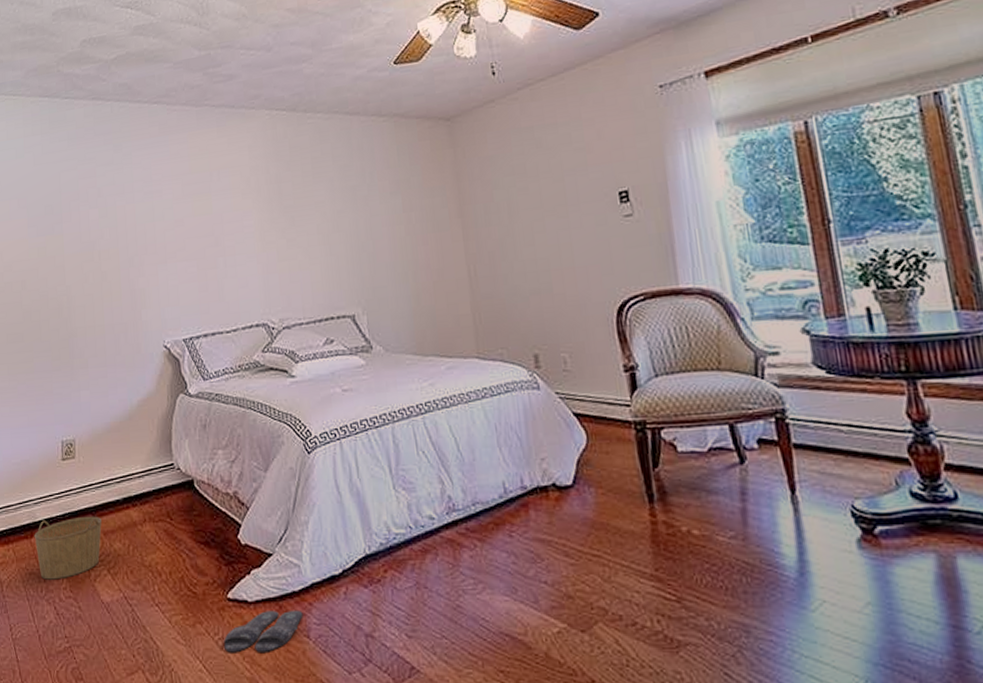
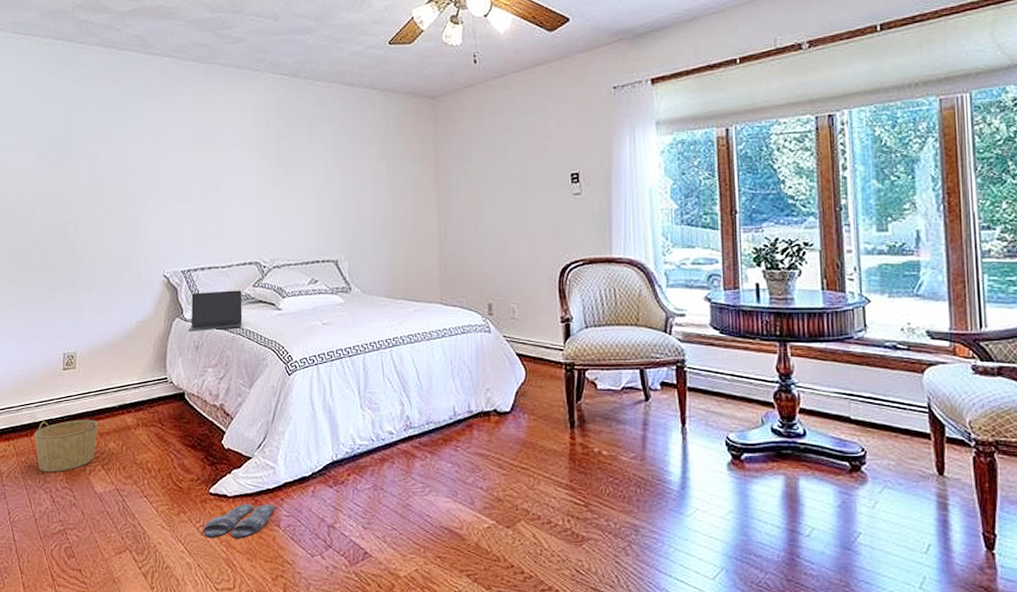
laptop: none [194,357,253,409] -> present [188,290,242,332]

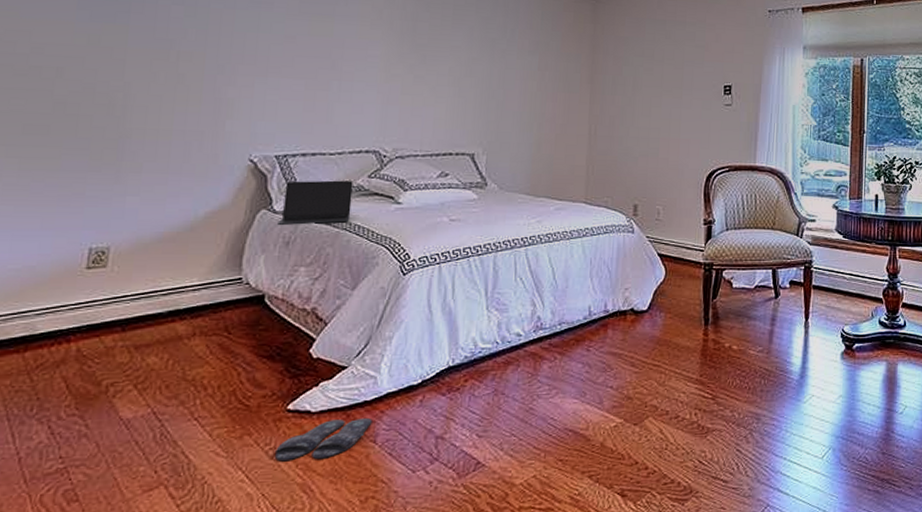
basket: present [34,419,98,473] -> none [29,329,134,397]

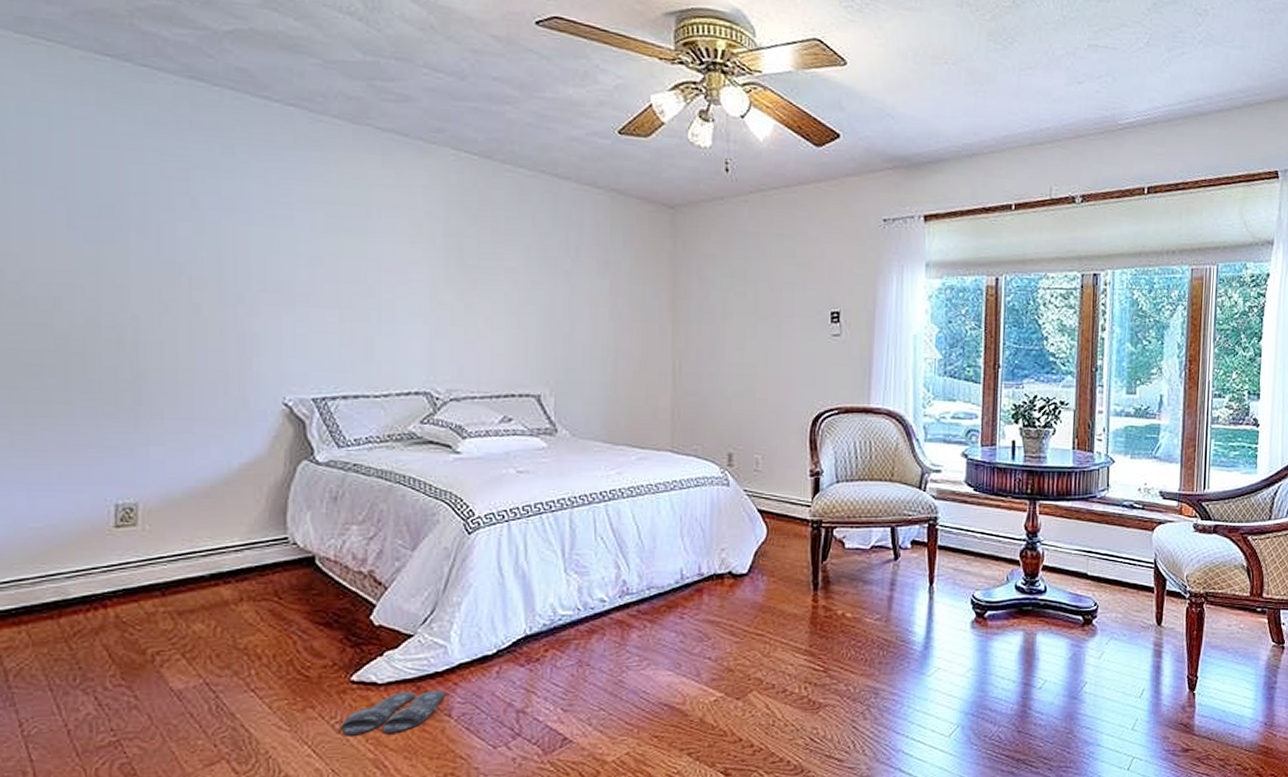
laptop: present [277,180,353,226] -> none [322,426,404,479]

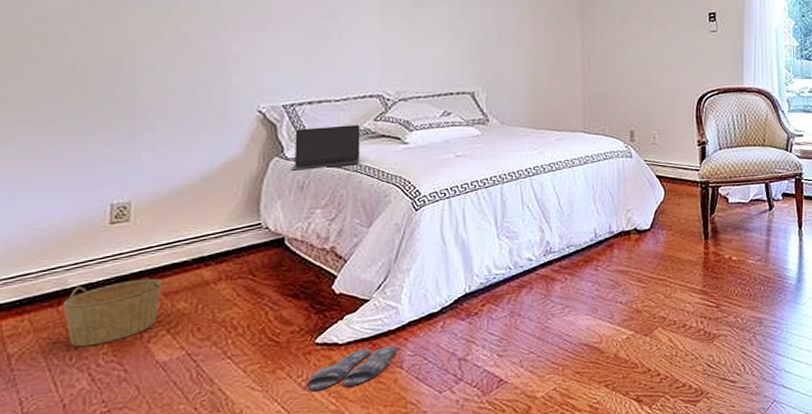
basket: none [64,593,175,667] -> present [63,278,162,347]
laptop: none [322,426,404,479] -> present [291,125,360,172]

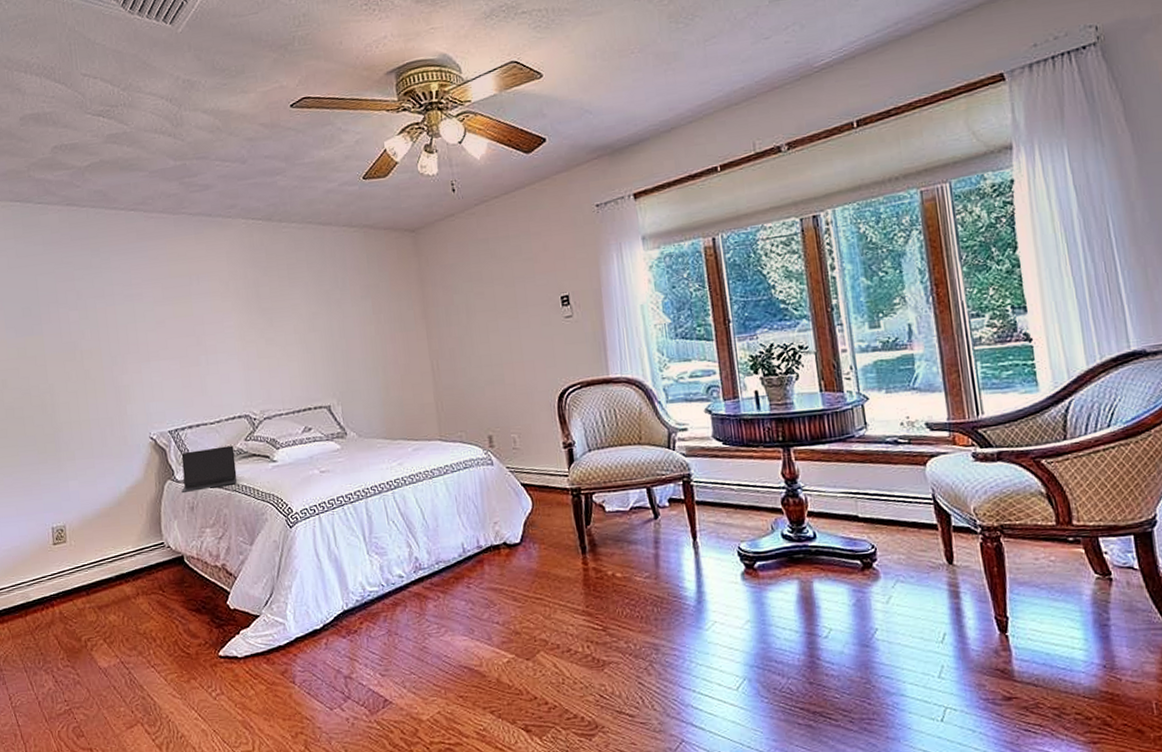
basket: present [63,278,162,347] -> none [28,593,96,653]
slippers: present [308,345,398,392] -> none [217,660,289,702]

